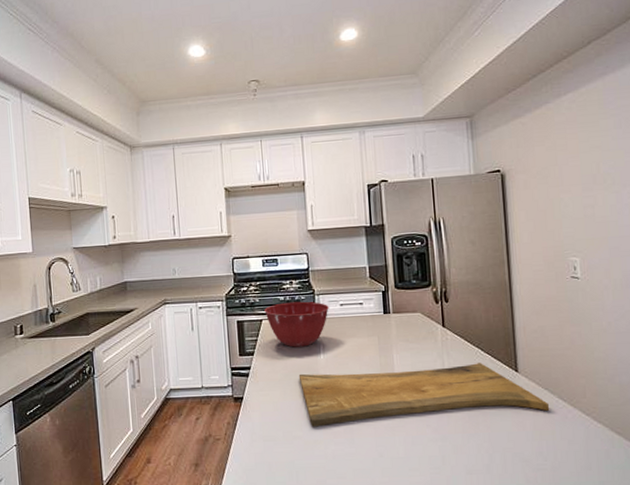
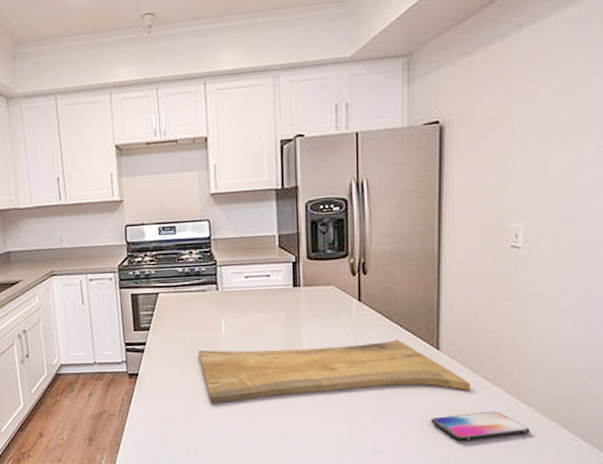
mixing bowl: present [264,301,329,347] -> none [161,273,232,322]
smartphone: none [515,430,607,462] -> present [430,411,530,442]

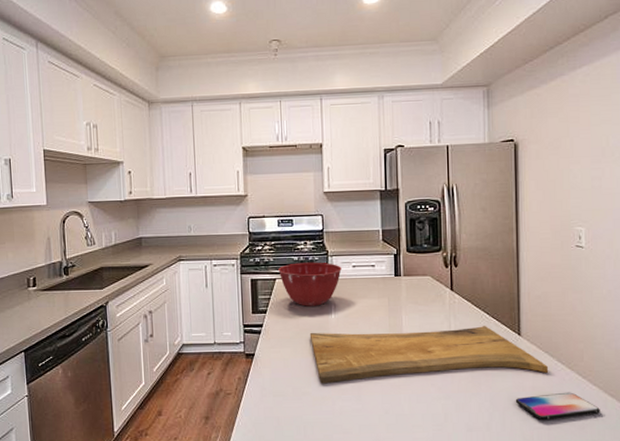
mixing bowl: none [161,273,232,322] -> present [278,262,342,307]

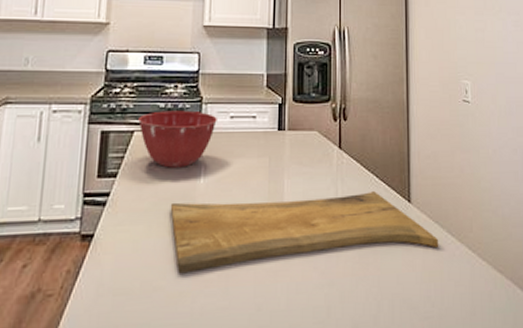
smartphone: present [515,392,600,421] -> none [405,270,490,308]

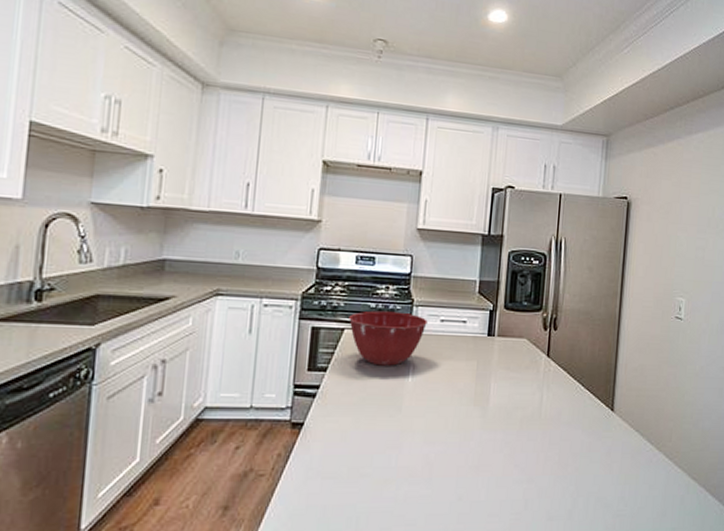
cutting board: present [170,191,439,274] -> none [378,398,638,463]

